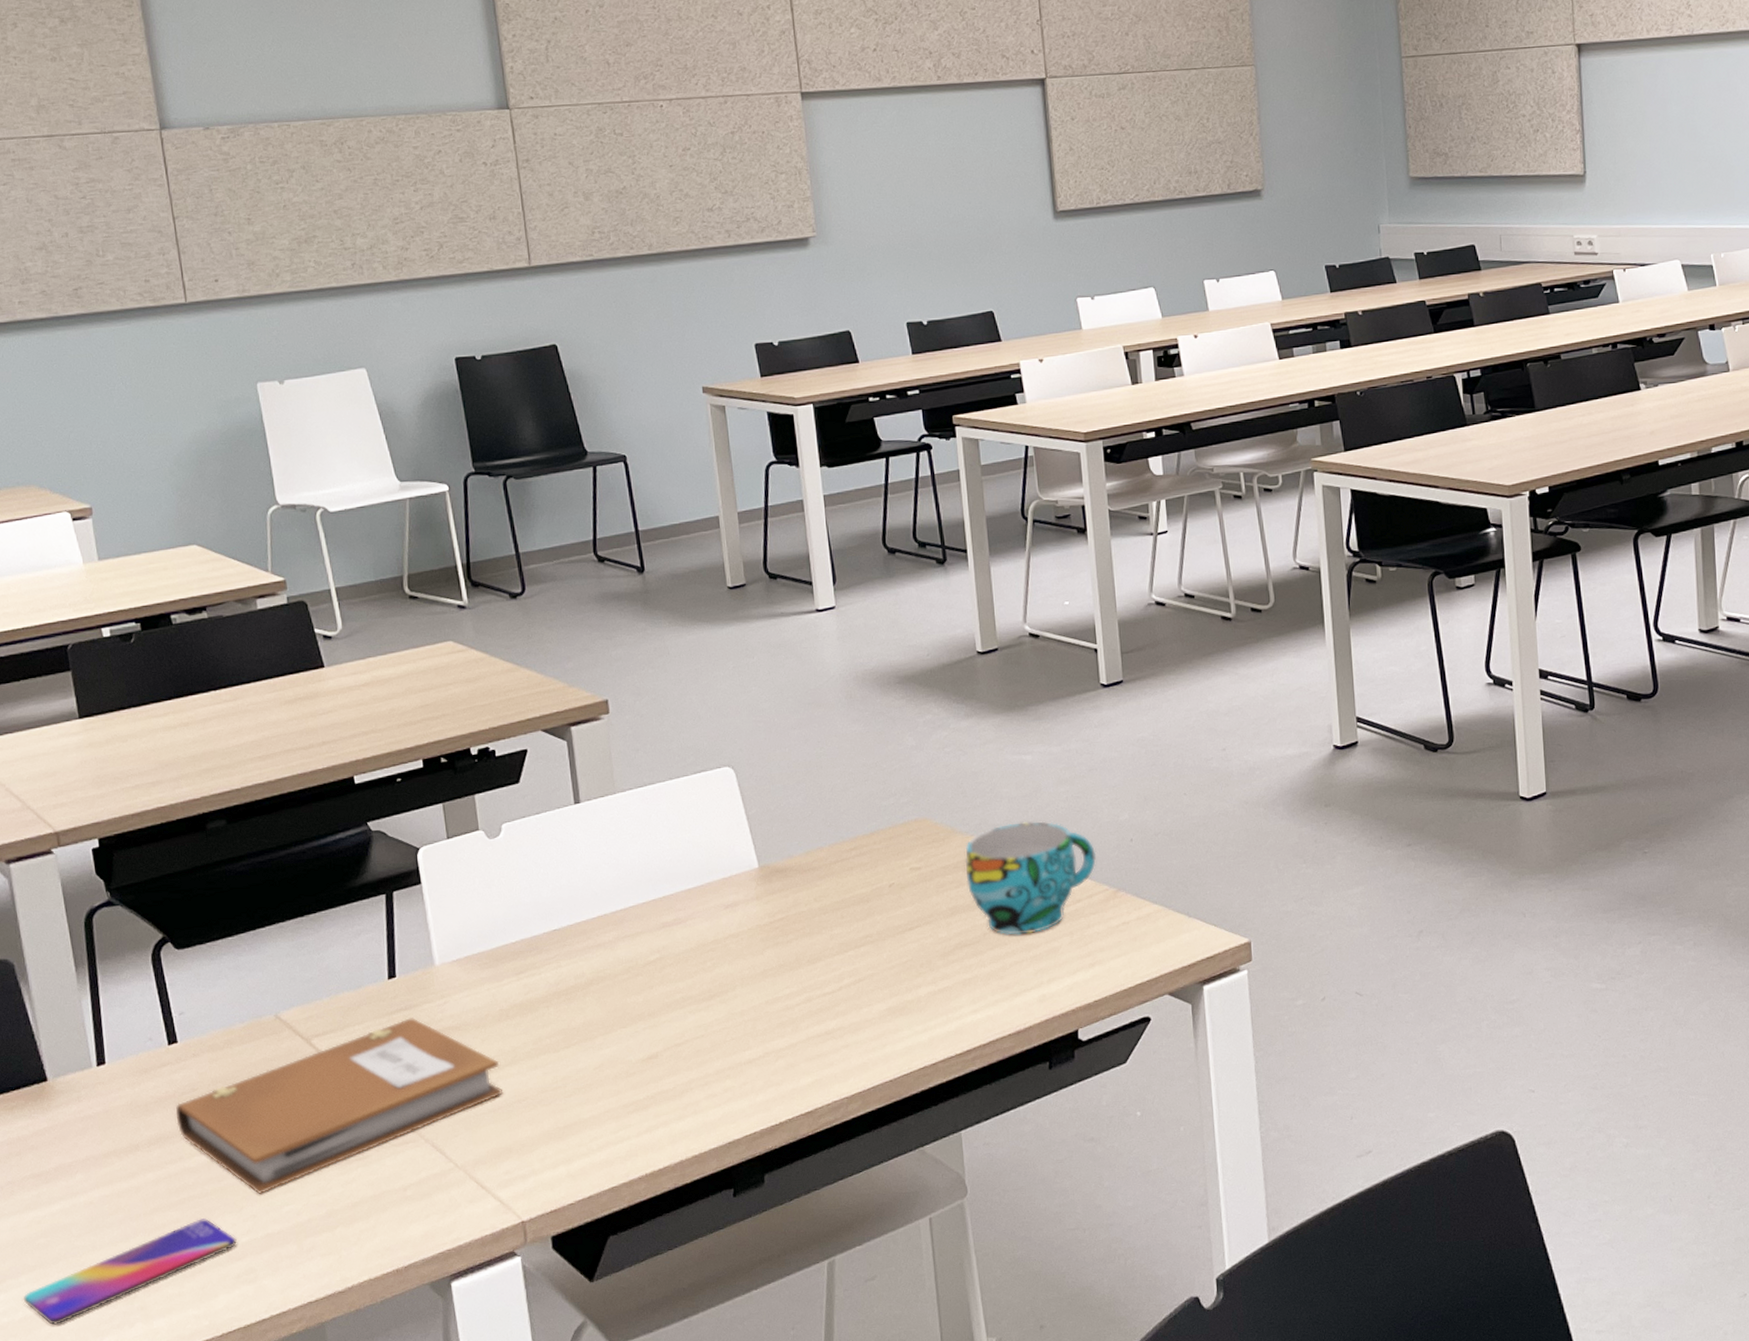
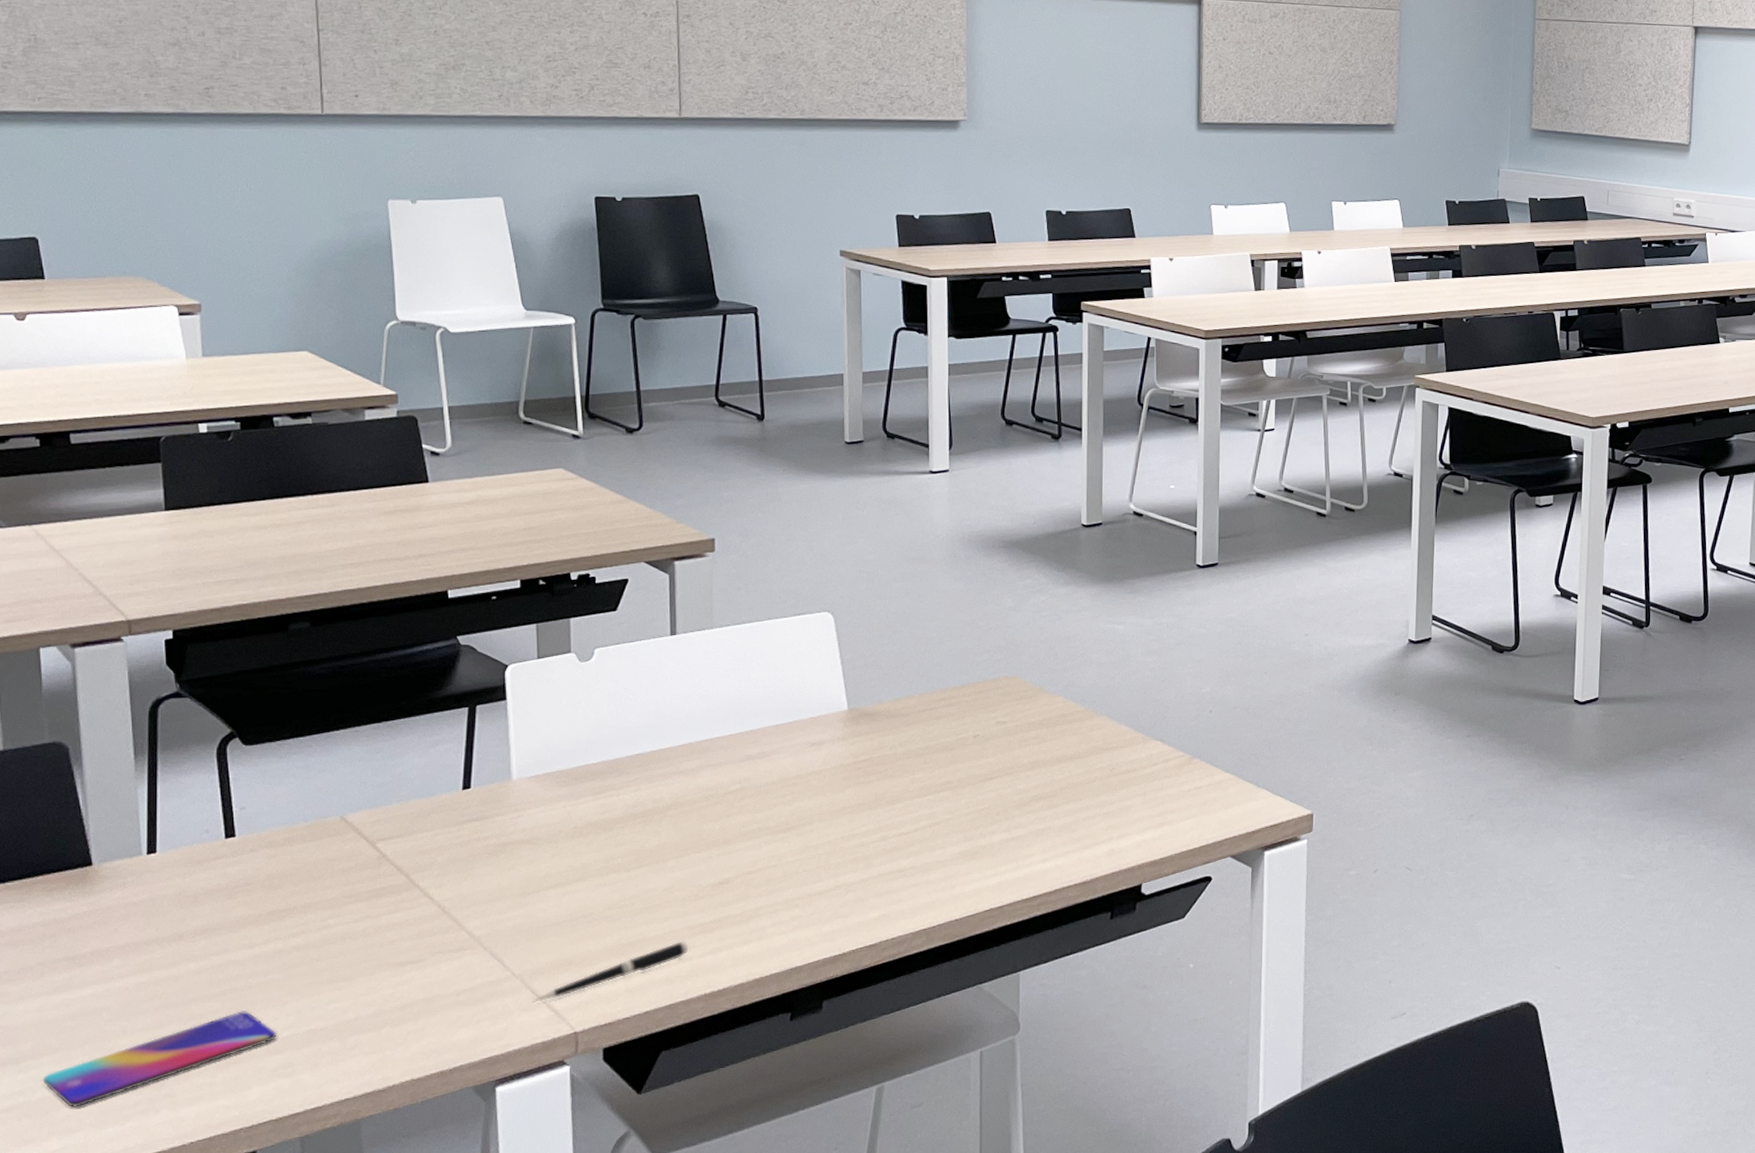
notebook: present [175,1018,504,1194] -> none [226,829,569,990]
pen: none [477,1120,626,1193] -> present [532,941,689,1002]
cup: present [965,821,1096,936] -> none [1049,687,1175,792]

